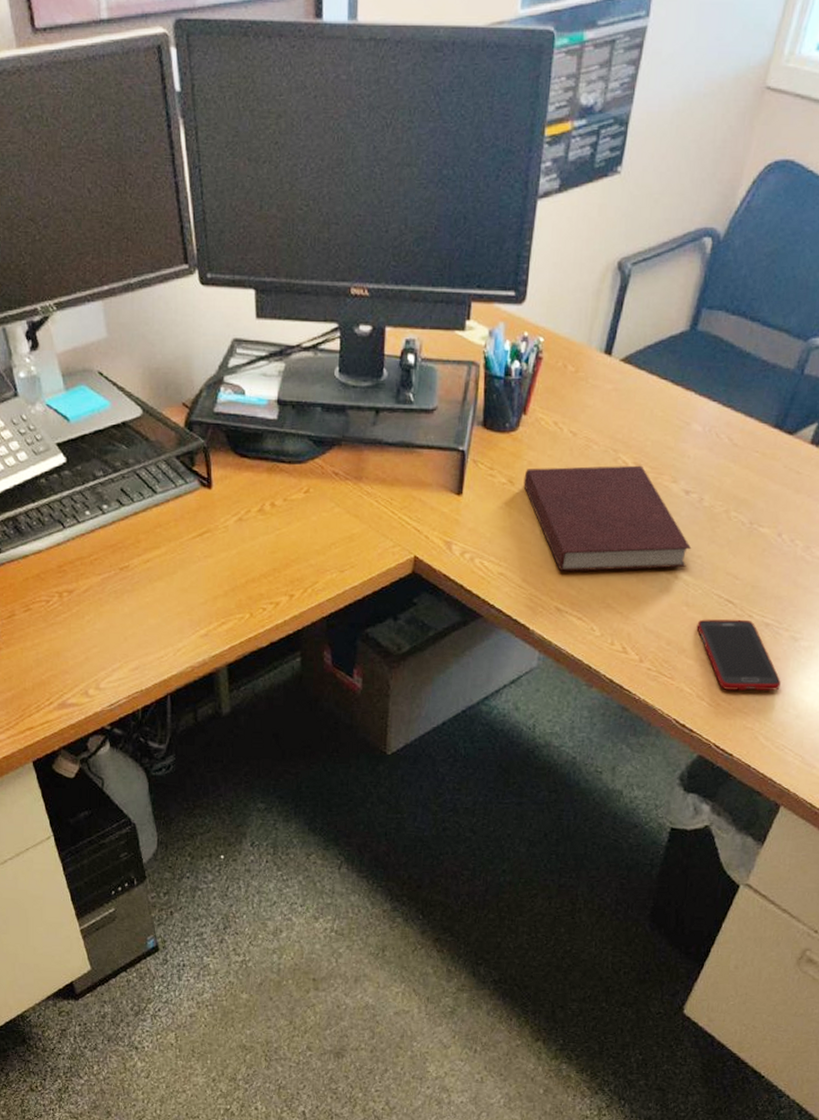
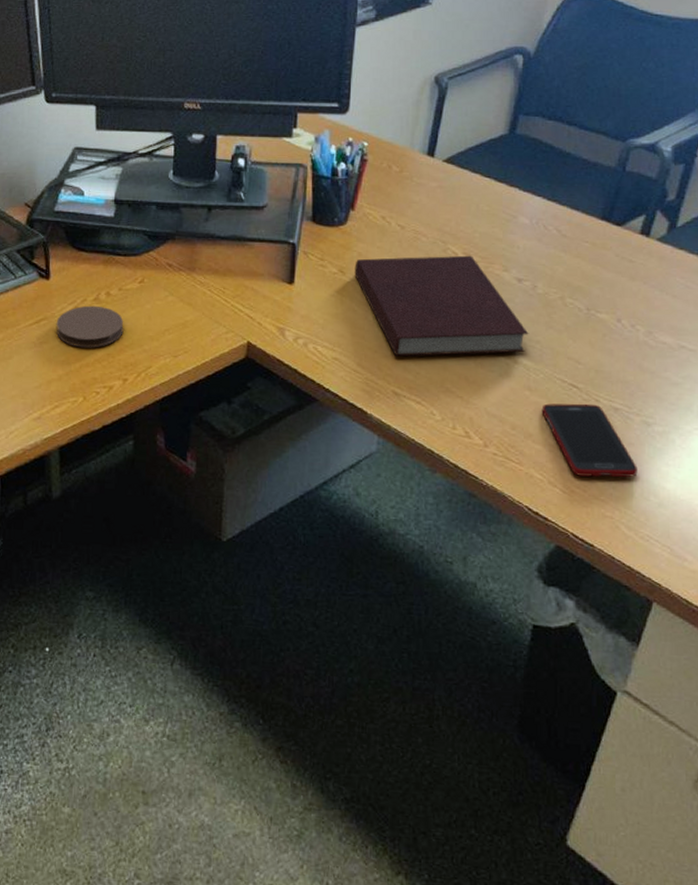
coaster: none [220,517,290,563] -> present [56,305,124,348]

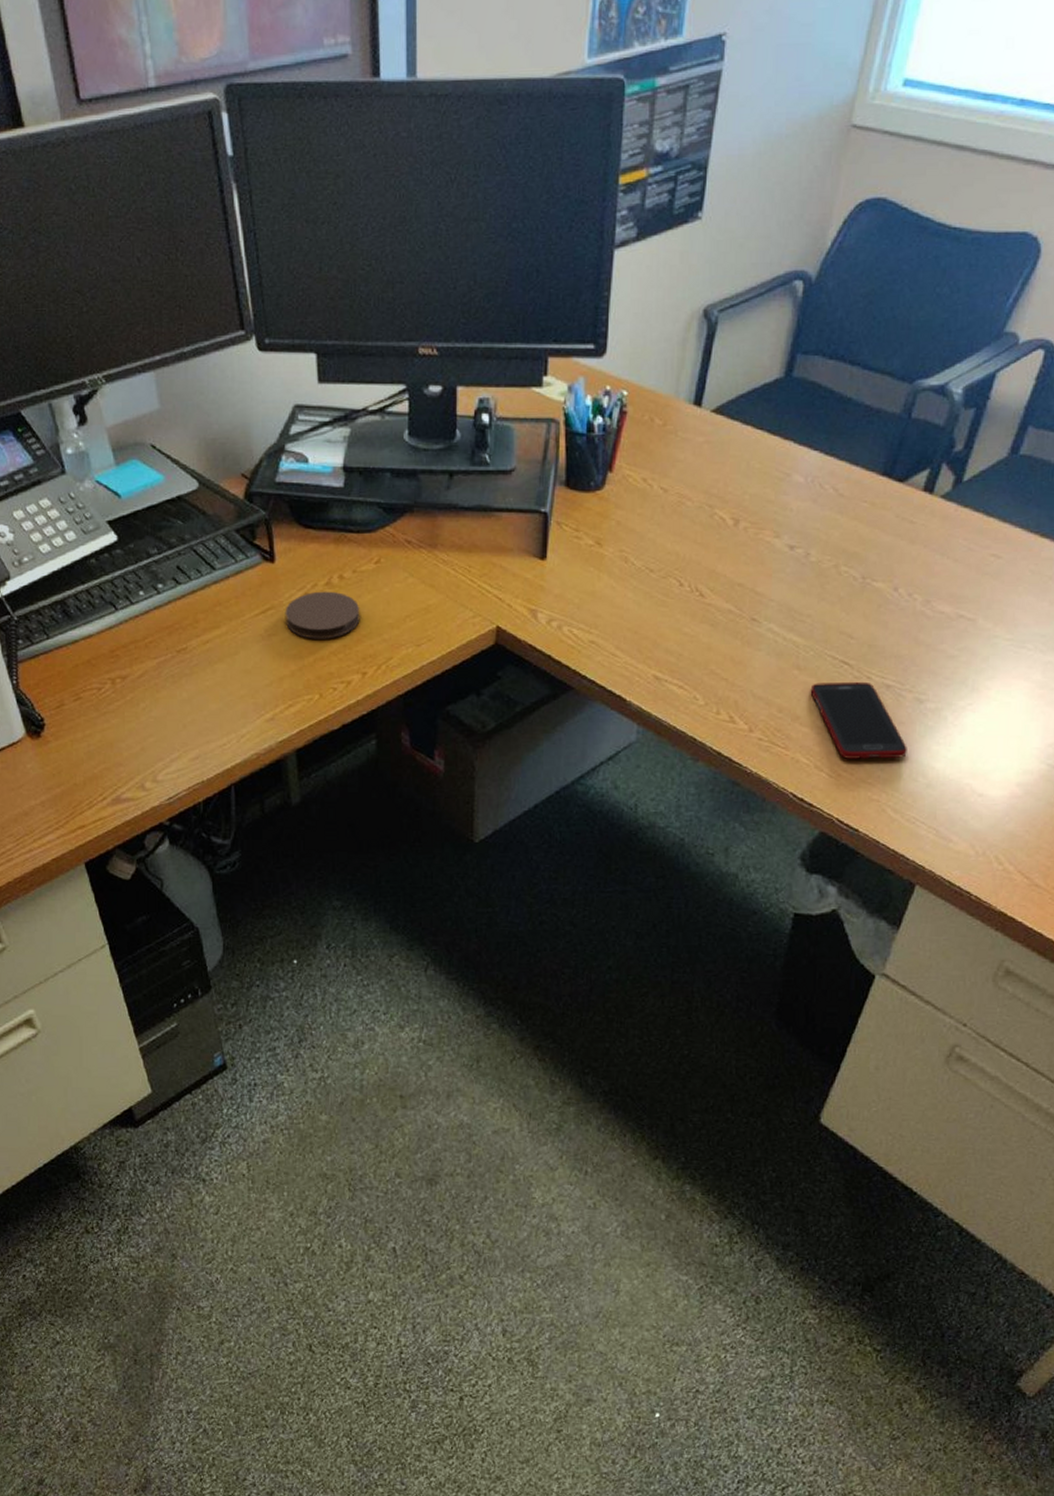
notebook: present [354,255,529,357] -> none [612,521,800,638]

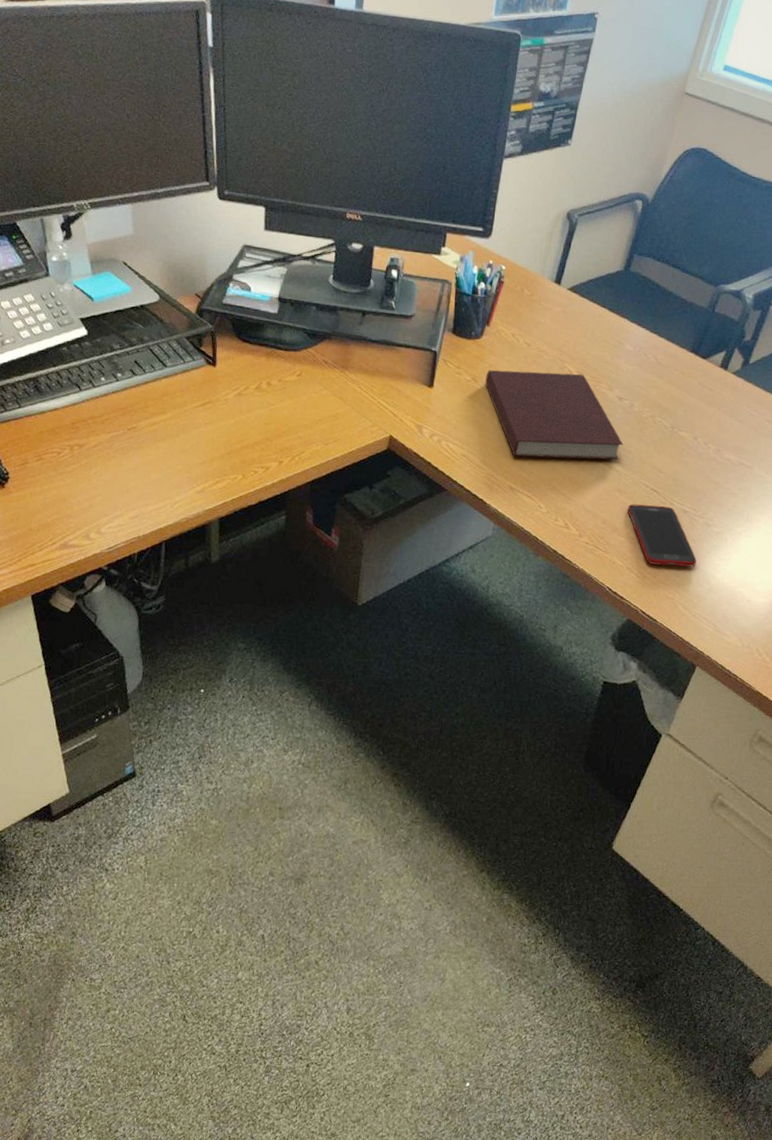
coaster: present [285,591,360,639] -> none [220,393,282,432]
notebook: none [612,521,800,638] -> present [485,370,624,460]

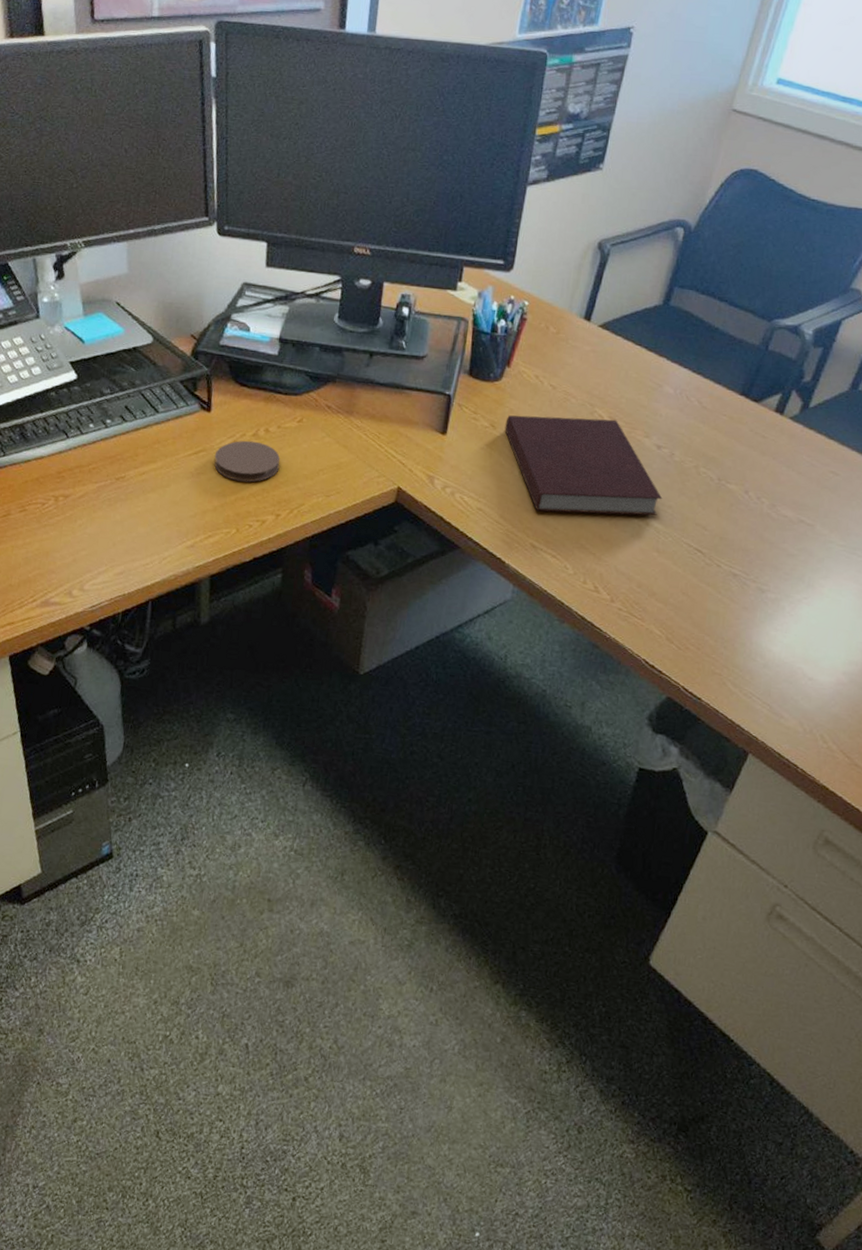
coaster: none [220,393,282,432] -> present [214,440,281,482]
cell phone: present [627,504,697,567] -> none [666,565,749,639]

